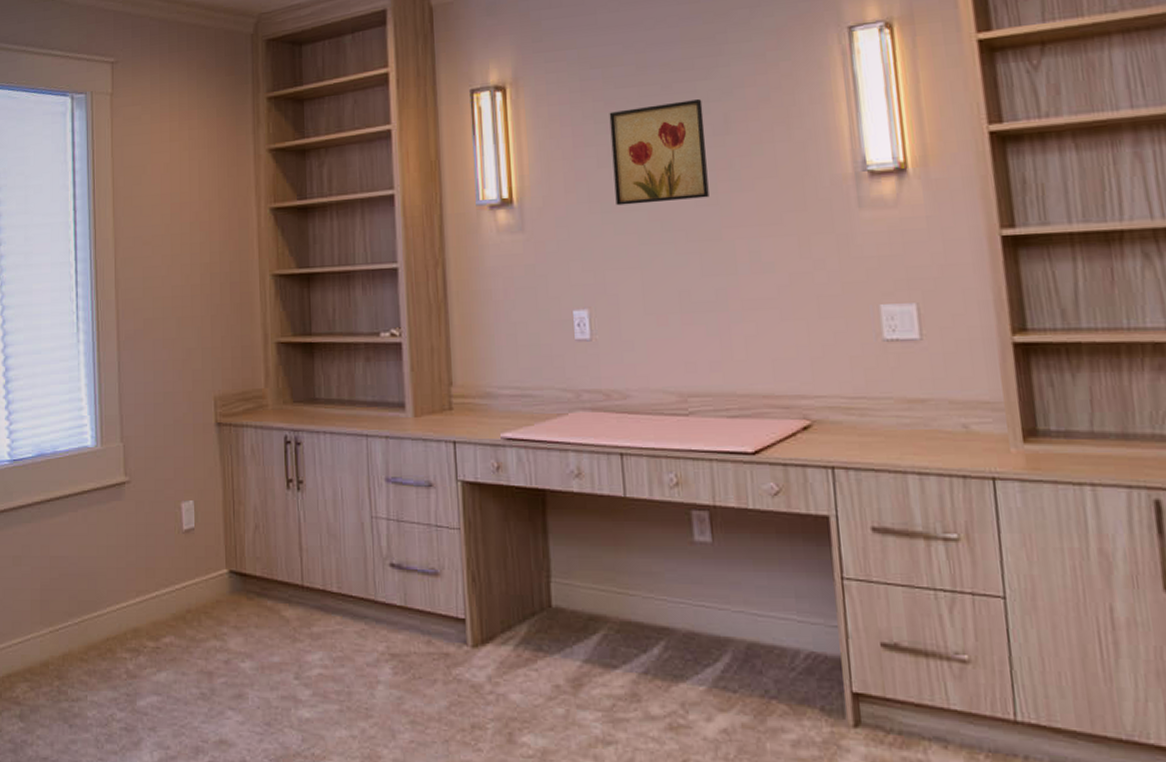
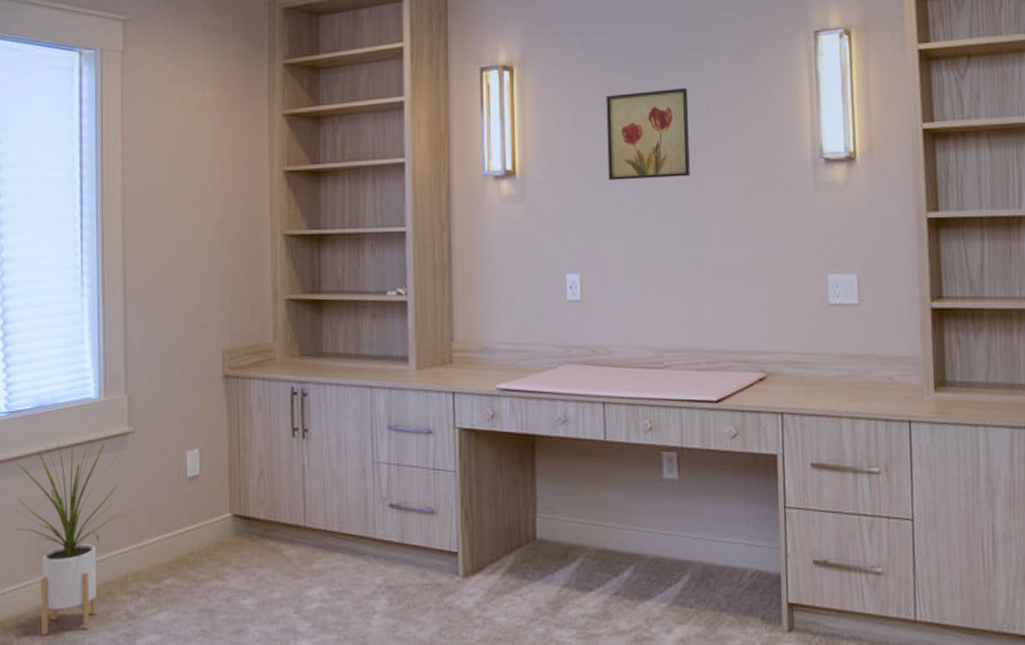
house plant: none [17,489,123,691] -> present [14,439,125,635]

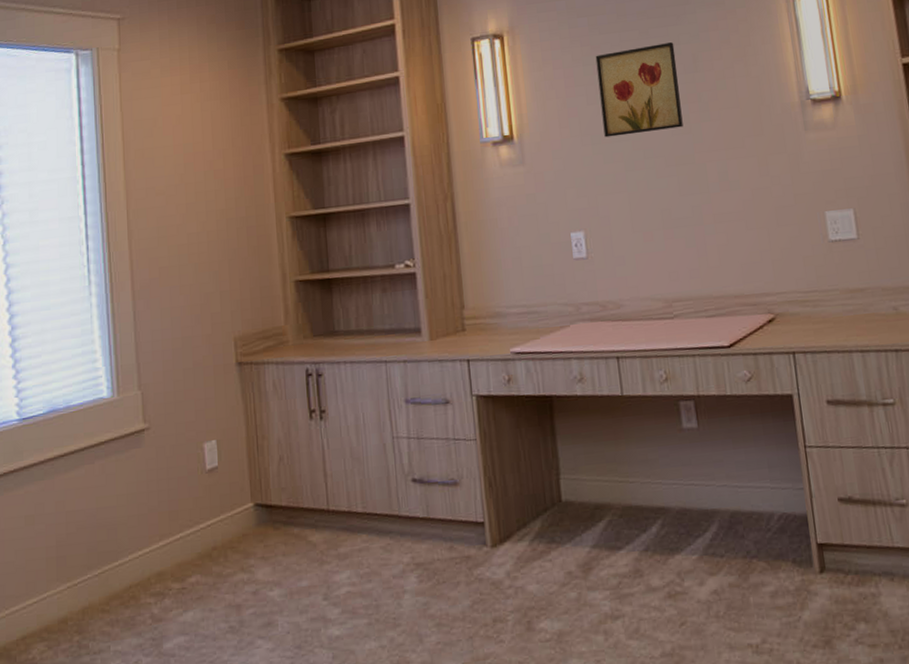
house plant: present [14,439,125,635] -> none [29,440,145,647]

